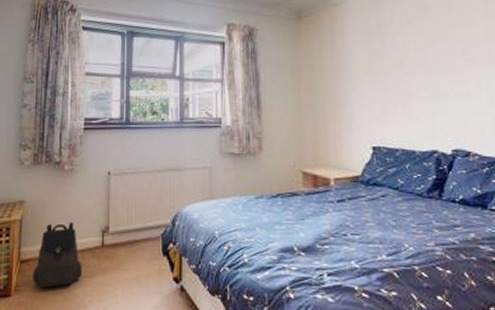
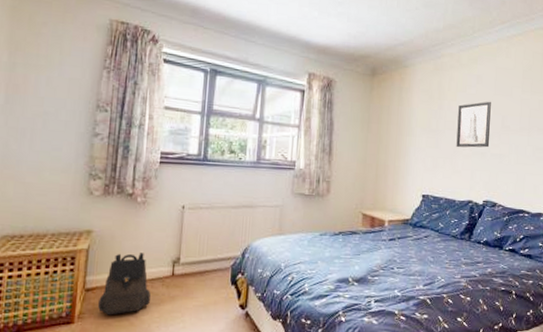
wall art: none [405,32,451,89] -> present [456,101,491,148]

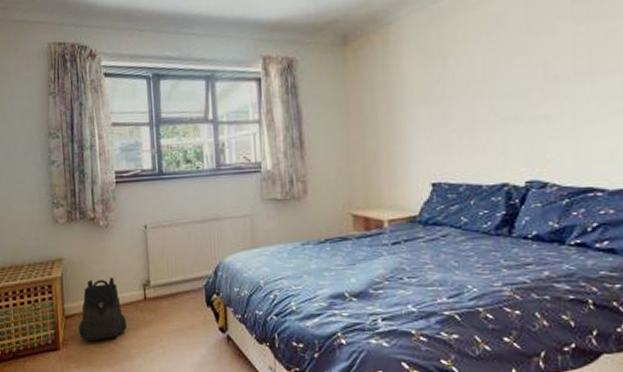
wall art: present [456,101,491,148] -> none [472,45,527,116]

